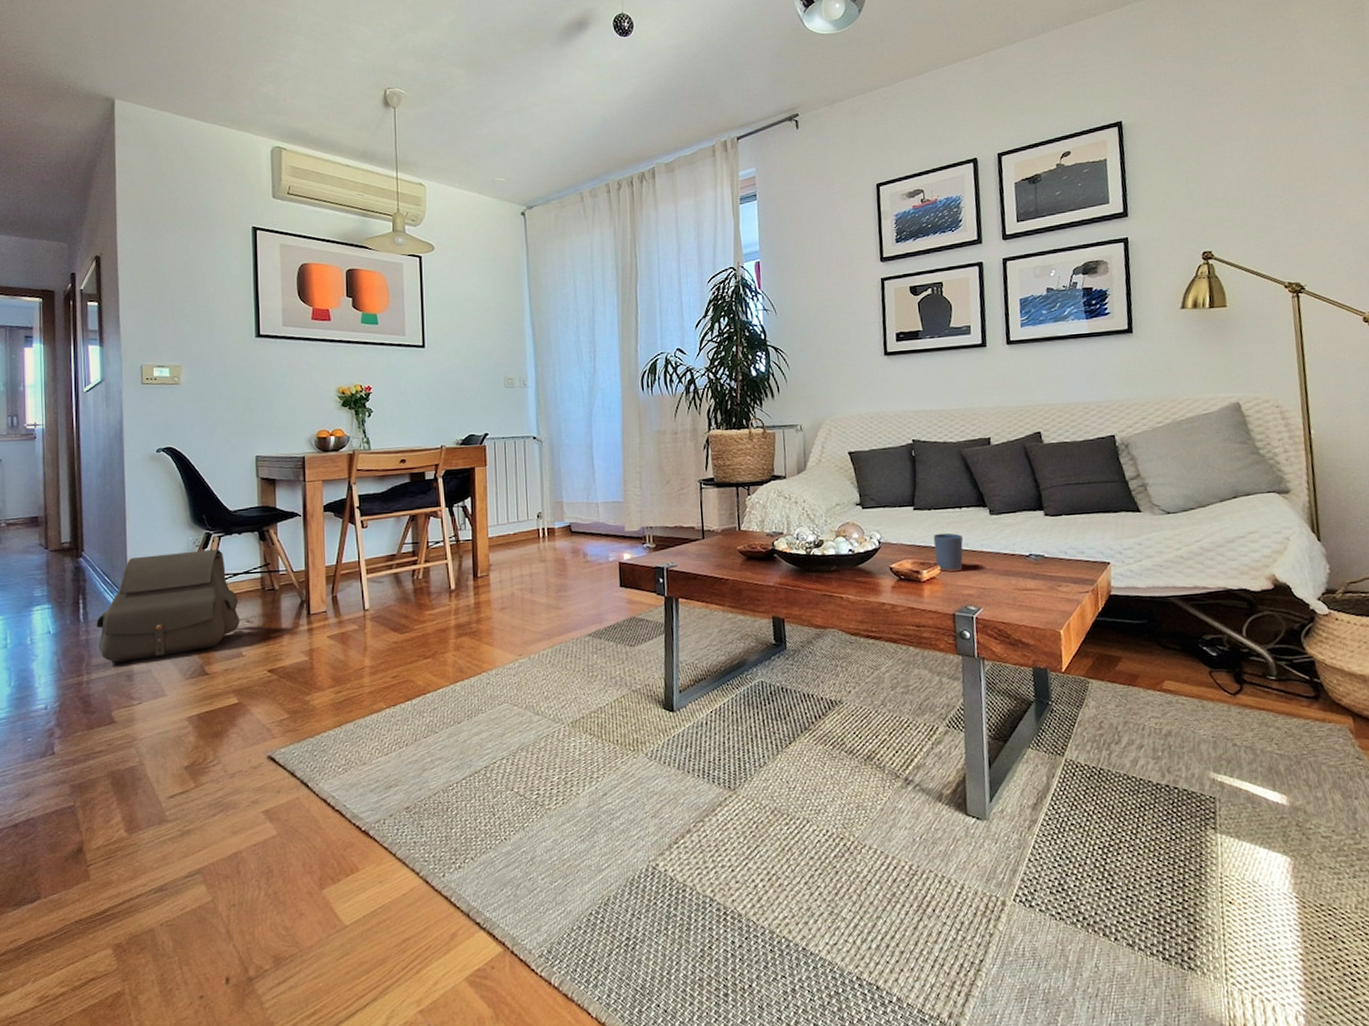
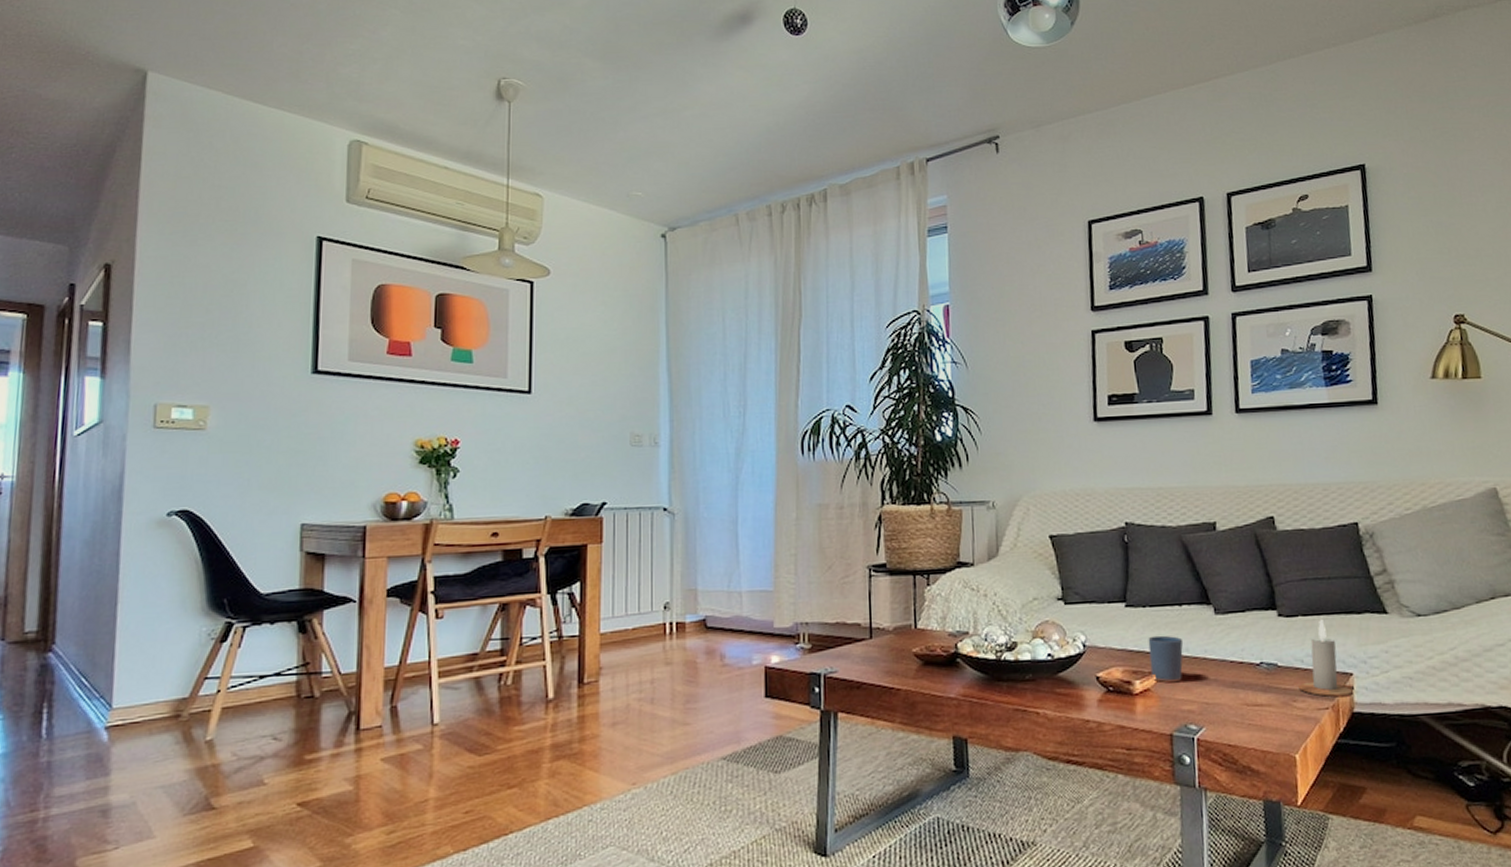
satchel: present [96,549,239,663] -> none [64,643,263,794]
candle: none [1063,517,1110,583] -> present [1299,618,1353,697]

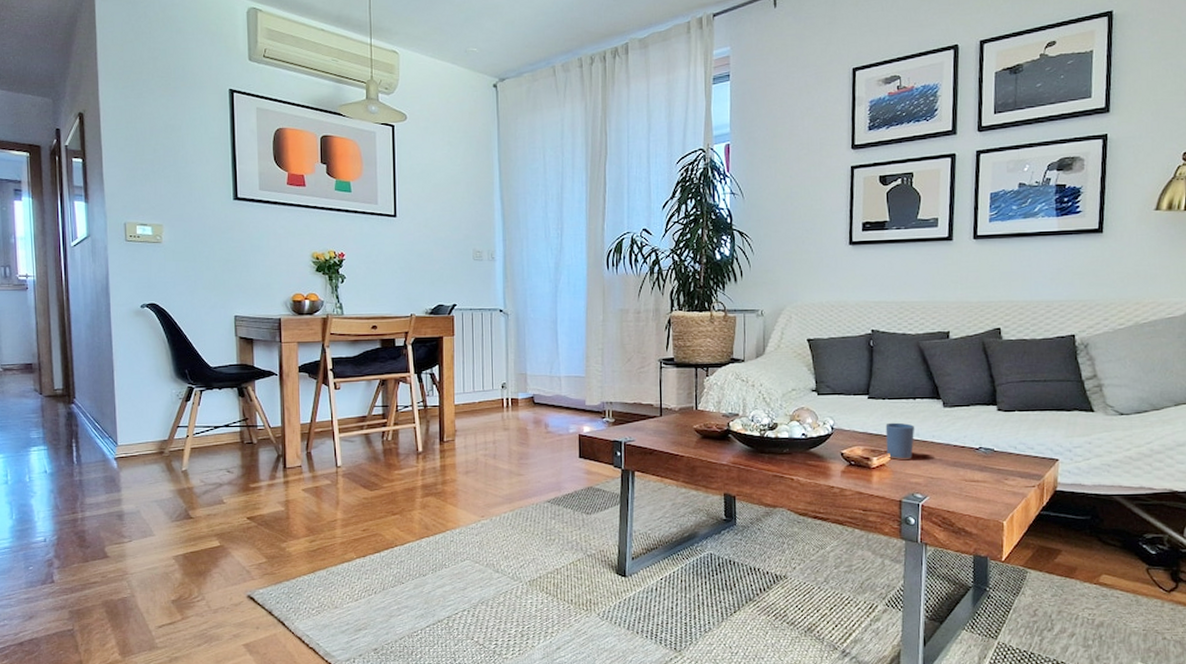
candle: present [1299,618,1353,697] -> none [1011,414,1057,478]

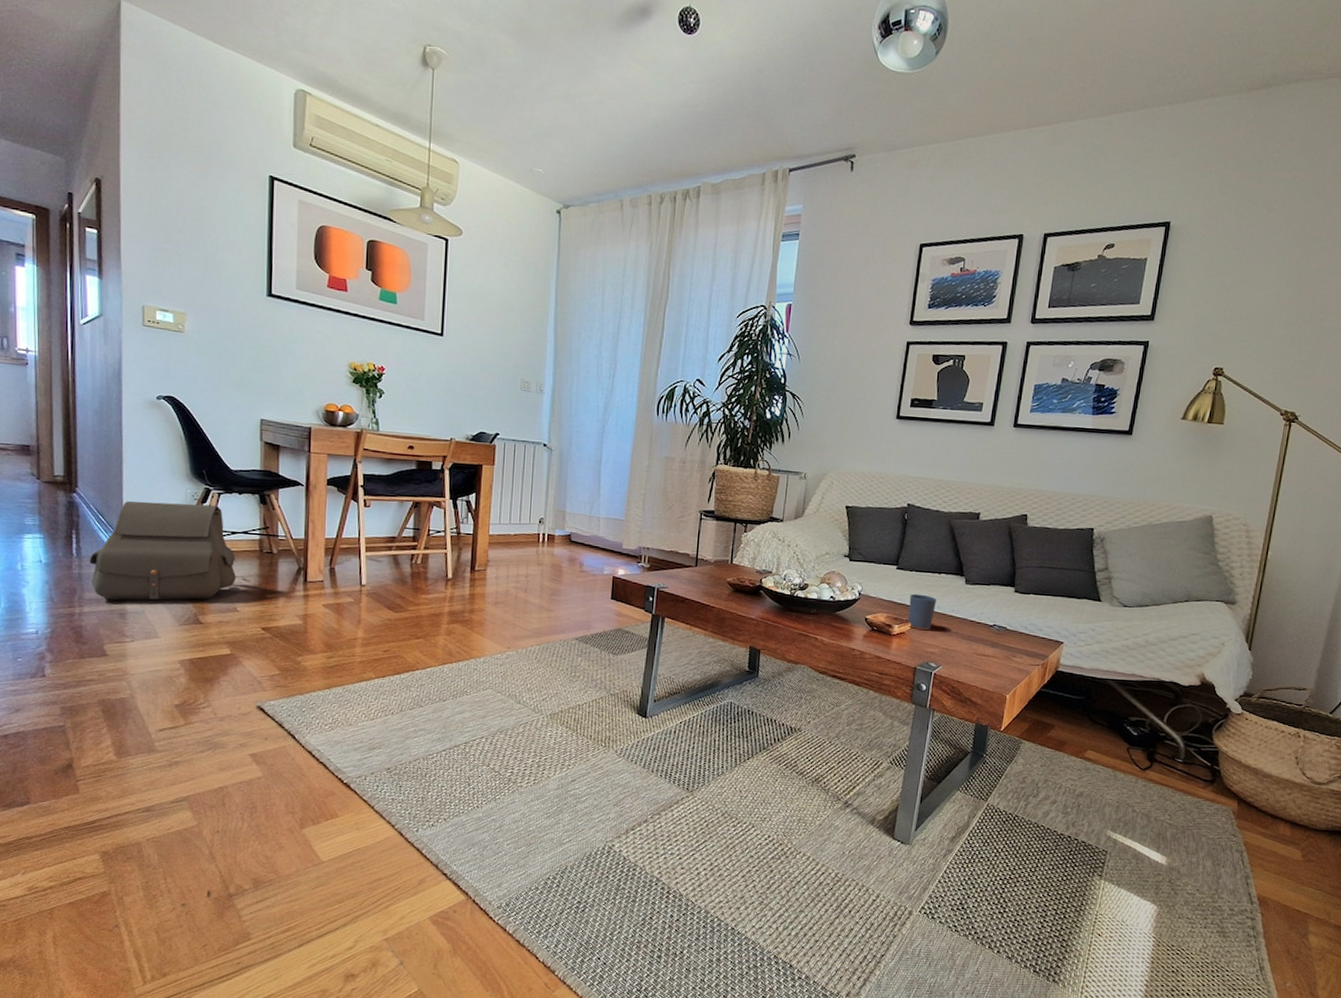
satchel: none [89,402,220,503] -> present [89,501,236,601]

